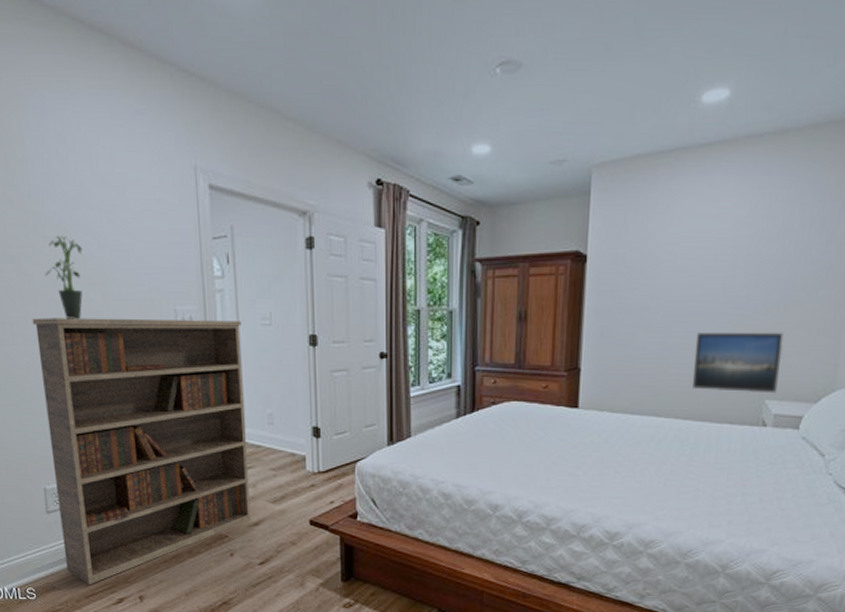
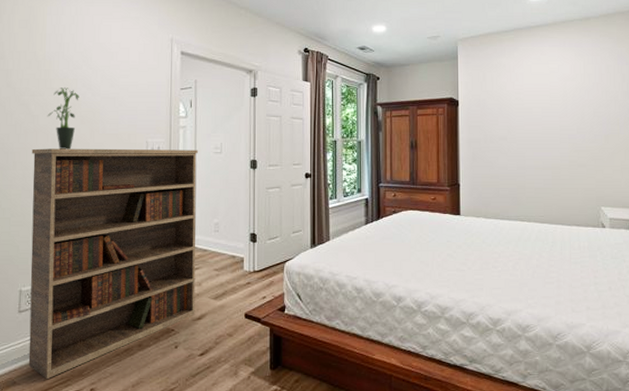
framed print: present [692,331,784,394] -> none [544,155,609,202]

